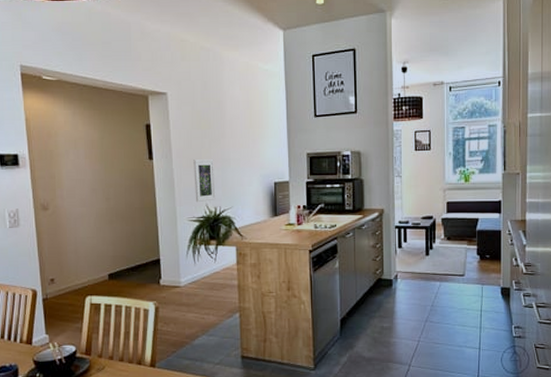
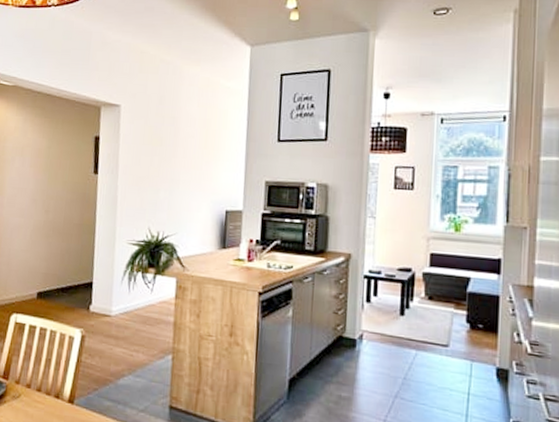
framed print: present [193,159,216,203] -> none [137,178,162,225]

